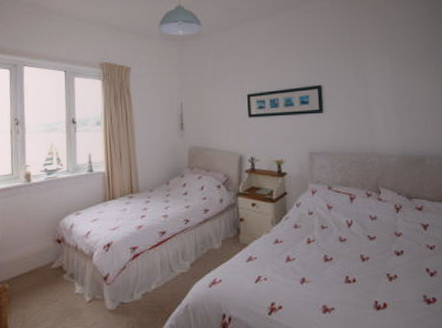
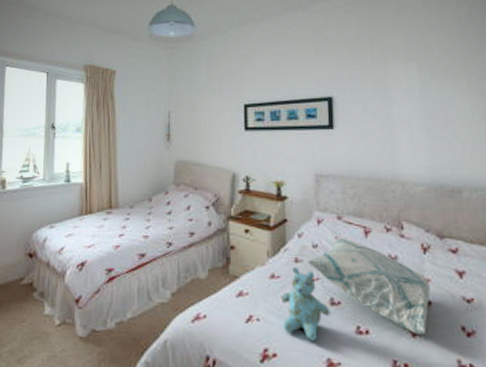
stuffed bear: none [284,232,325,293] -> present [281,266,331,342]
decorative pillow: none [305,205,403,279] -> present [307,238,431,336]

